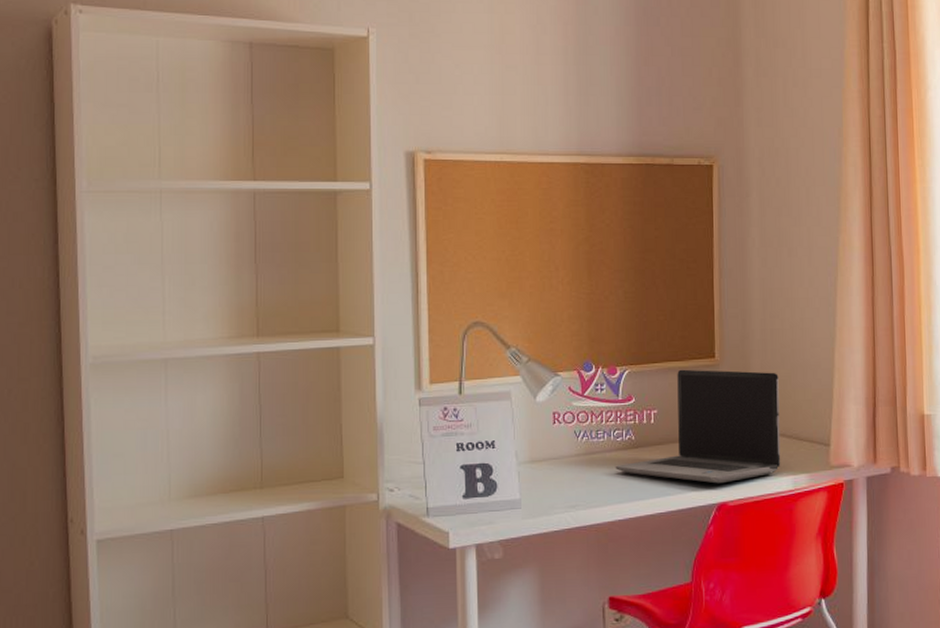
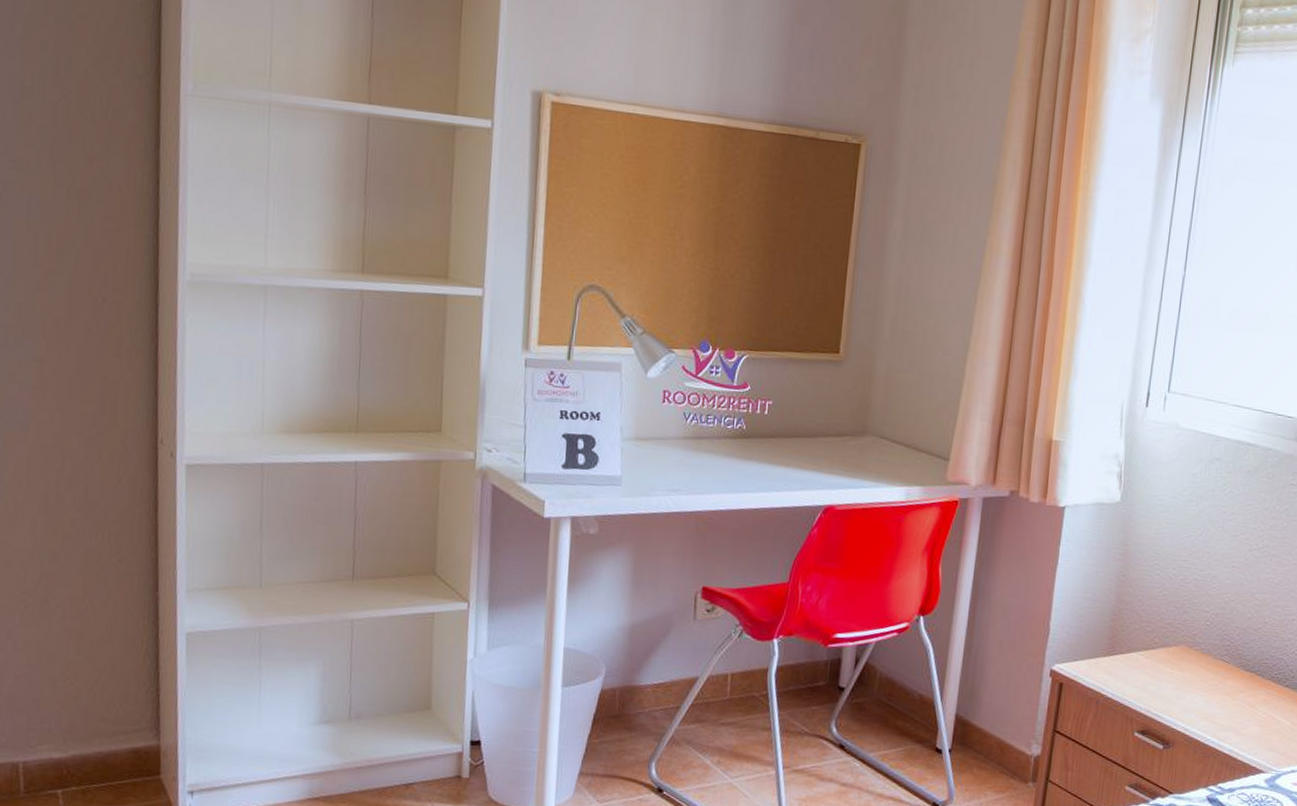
laptop computer: present [615,369,781,484] -> none [722,361,904,486]

